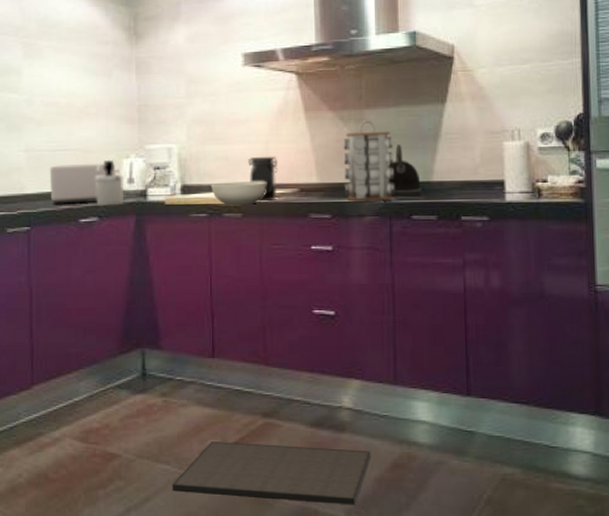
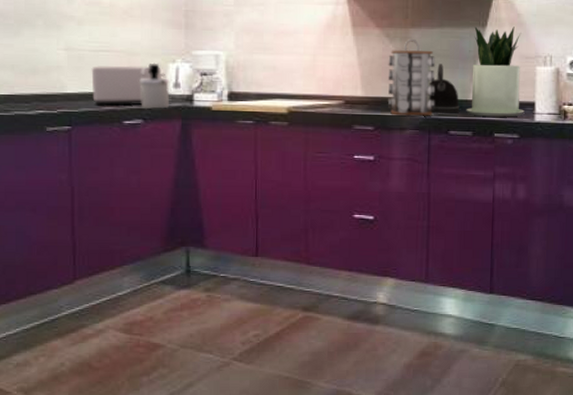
doormat: present [172,442,371,505] -> none [215,333,402,388]
bowl: present [211,181,267,206] -> none [258,91,314,115]
jar: present [248,156,279,202] -> none [295,67,325,112]
planter: none [429,101,494,199] -> present [466,26,525,117]

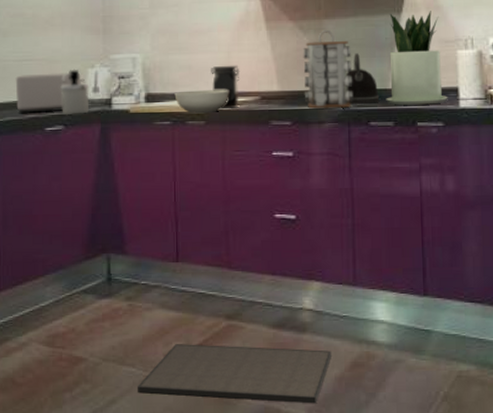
doormat: none [215,333,402,388] -> present [138,344,331,404]
bowl: none [258,91,314,115] -> present [174,90,230,114]
jar: none [295,67,325,112] -> present [211,65,240,109]

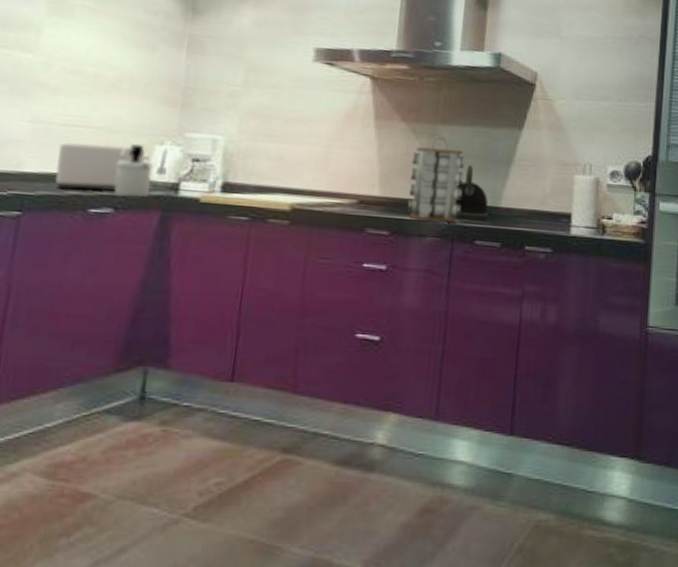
doormat: present [138,344,331,404] -> none [157,480,400,556]
bowl: present [174,90,230,114] -> none [257,184,323,213]
jar: present [211,65,240,109] -> none [303,160,339,211]
planter: present [386,11,448,105] -> none [495,127,560,229]

